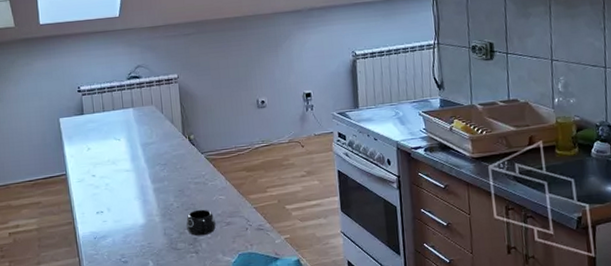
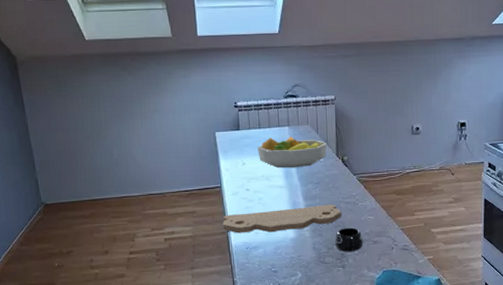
cutting board: none [68,185,191,223] -> present [222,204,341,233]
fruit bowl: none [102,117,173,151] -> present [257,136,327,168]

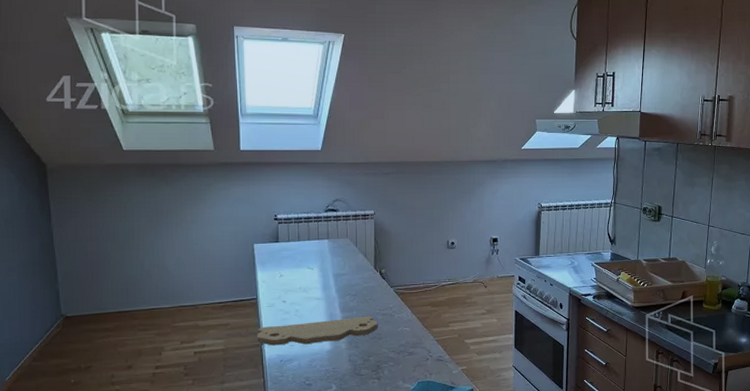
fruit bowl: present [257,136,327,168] -> none [296,248,365,281]
mug: present [334,227,363,252] -> none [370,339,399,364]

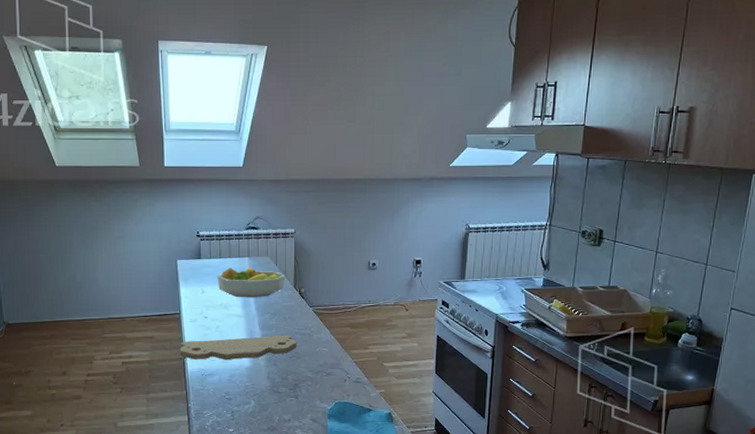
fruit bowl: none [296,248,365,281] -> present [217,266,285,298]

